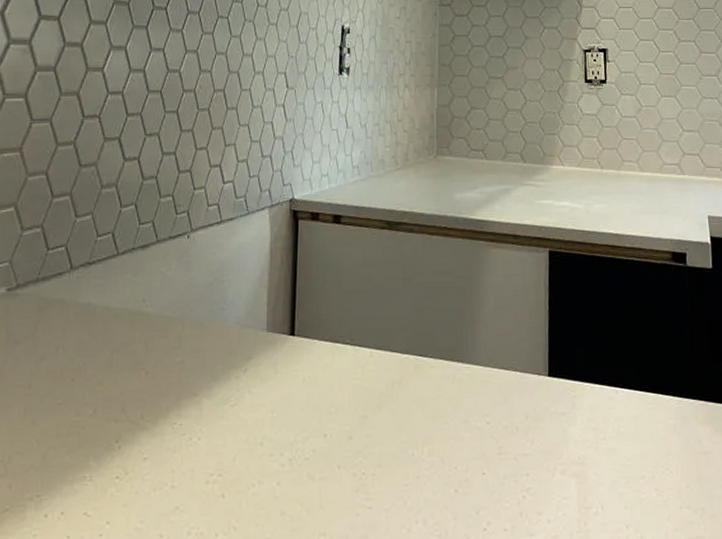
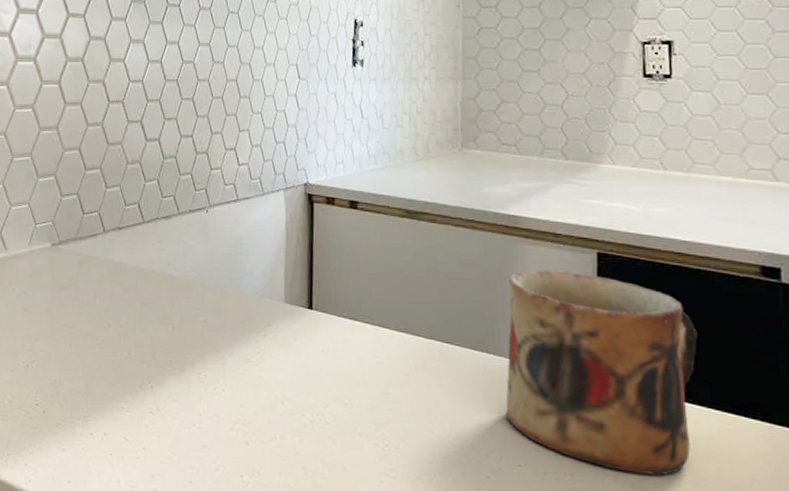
mug: none [472,271,627,464] -> present [506,270,698,476]

